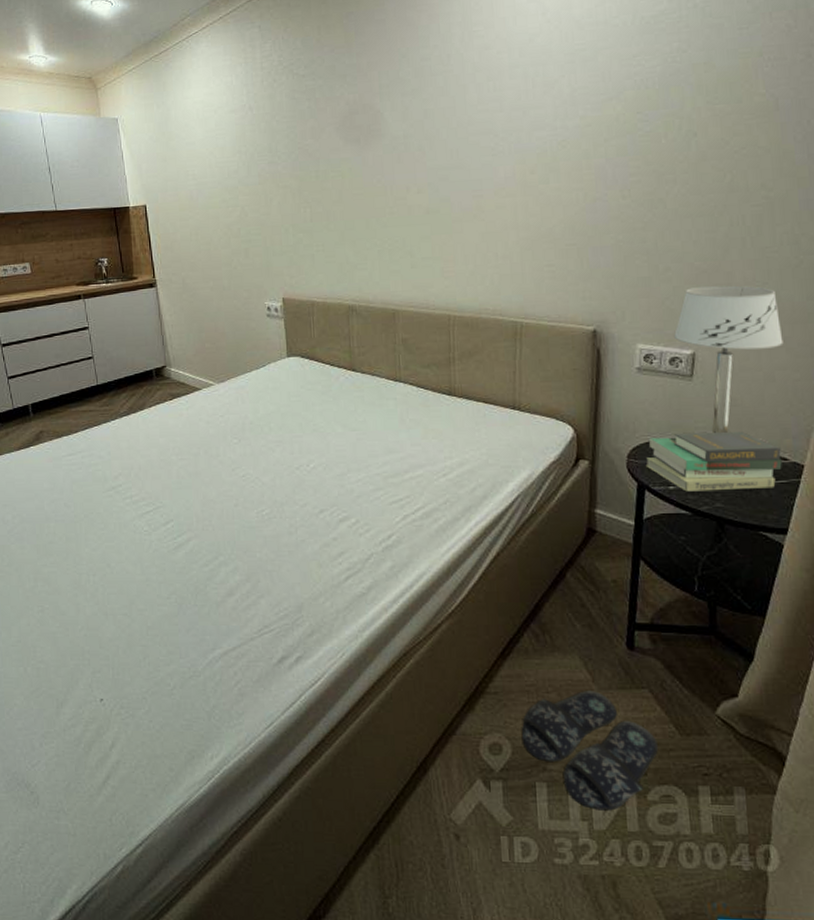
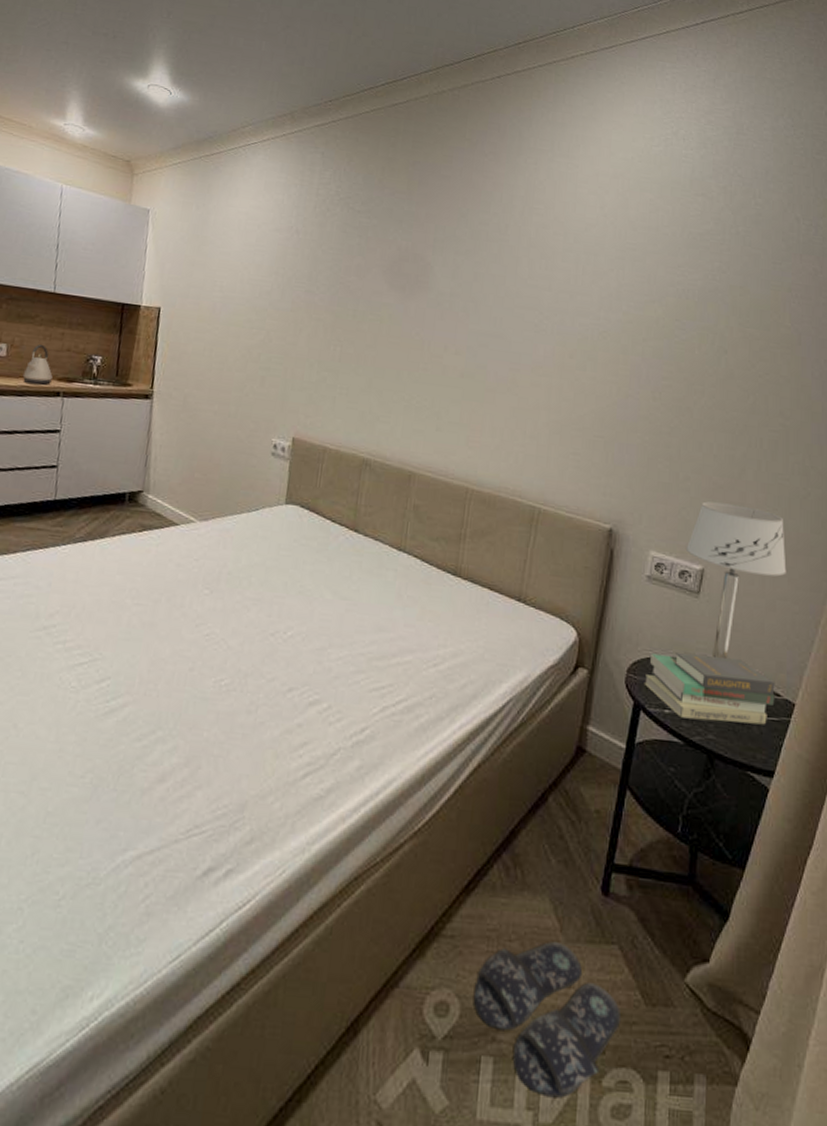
kettle: none [48,257,72,293] -> present [22,344,53,386]

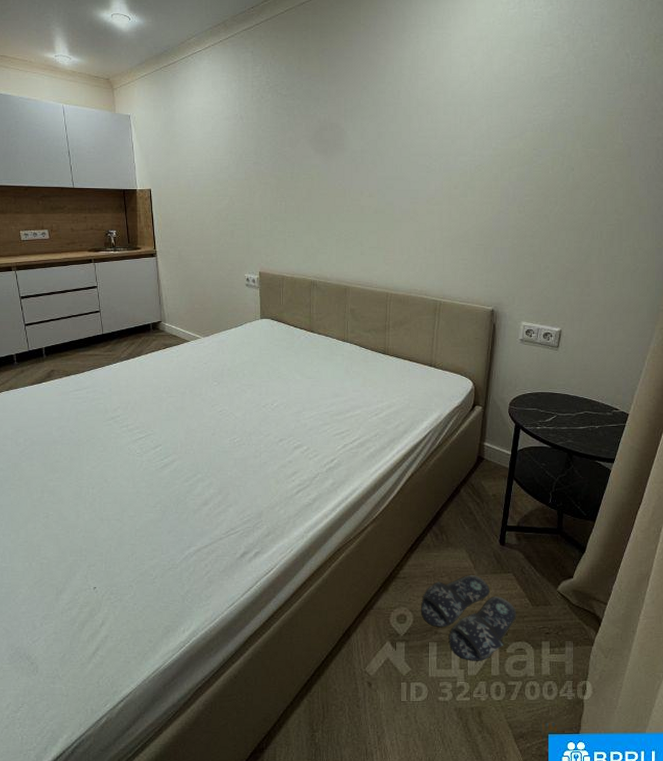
kettle: present [22,344,53,386] -> none [63,226,84,257]
books: present [644,653,775,725] -> none [521,389,614,431]
table lamp: present [685,501,787,660] -> none [547,282,621,390]

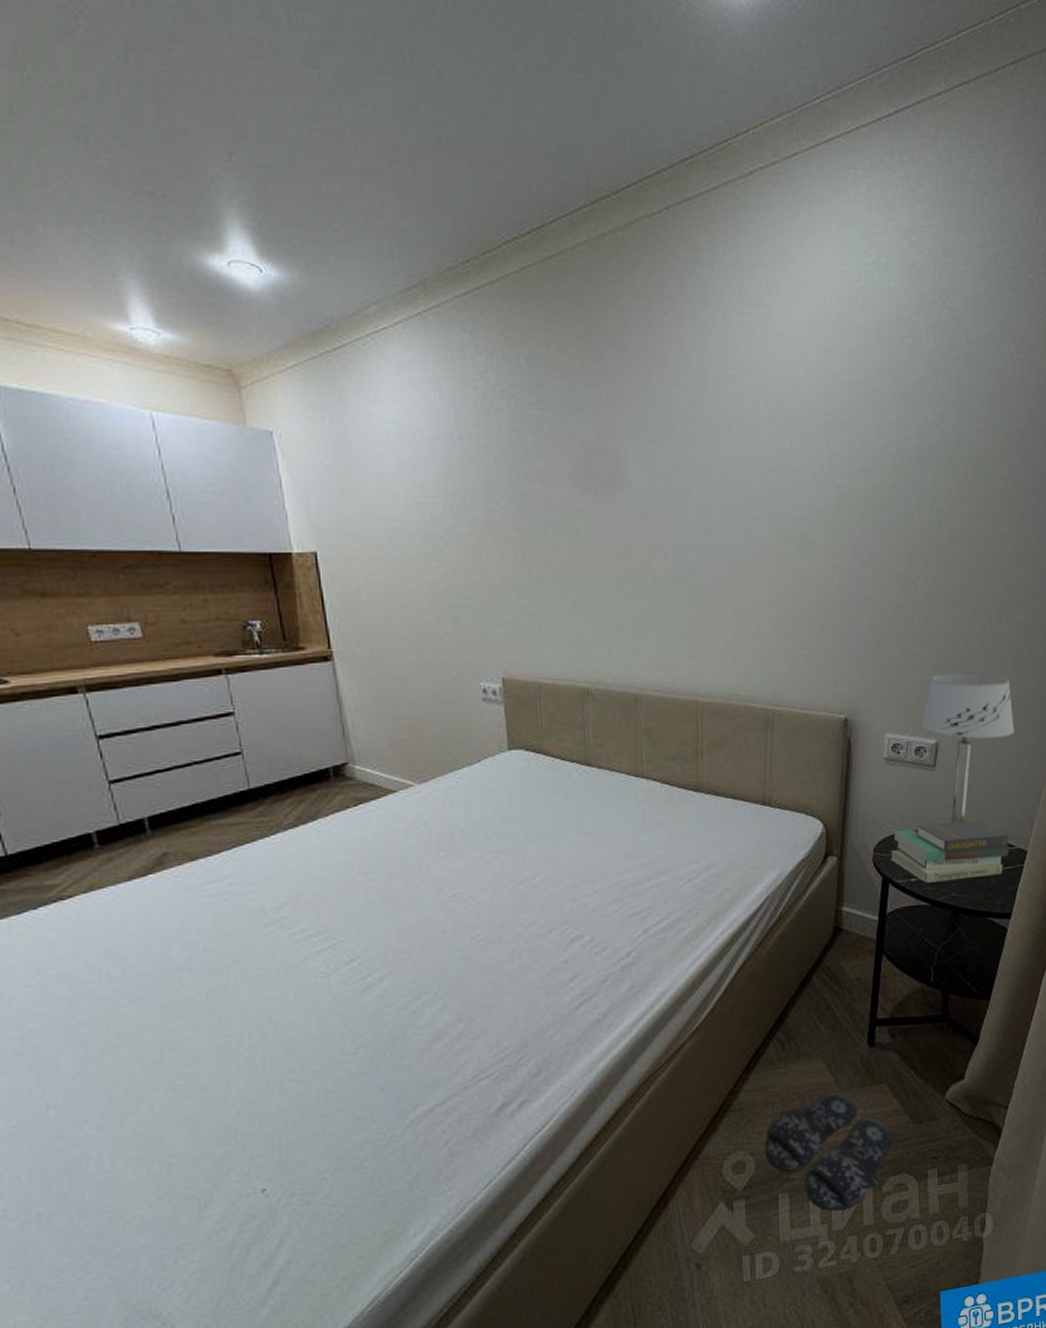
books: none [521,389,614,431] -> present [890,821,1009,883]
table lamp: none [547,282,621,390] -> present [919,673,1015,824]

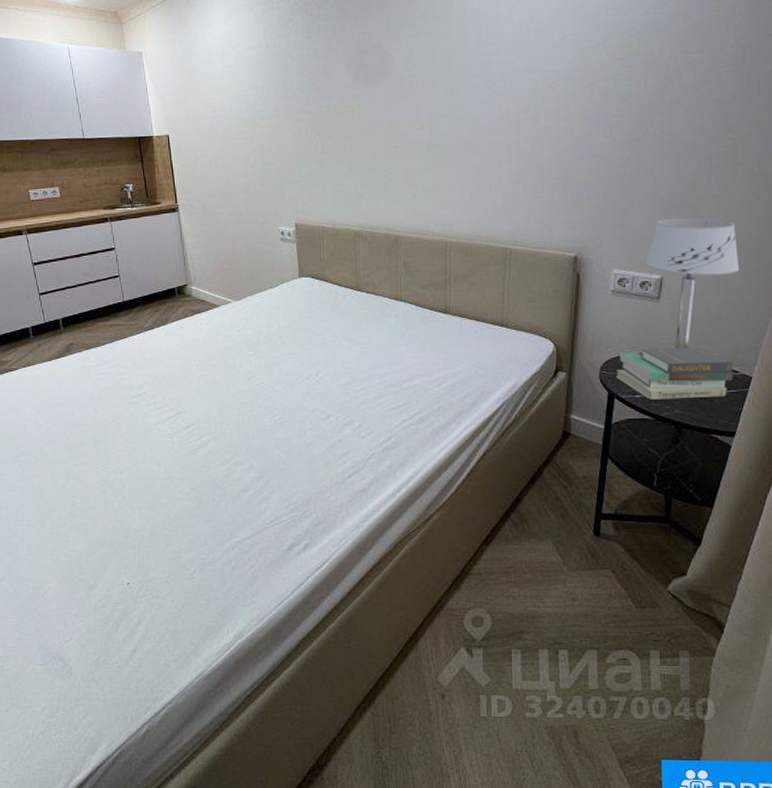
slippers: present [766,1092,894,1211] -> none [501,571,618,672]

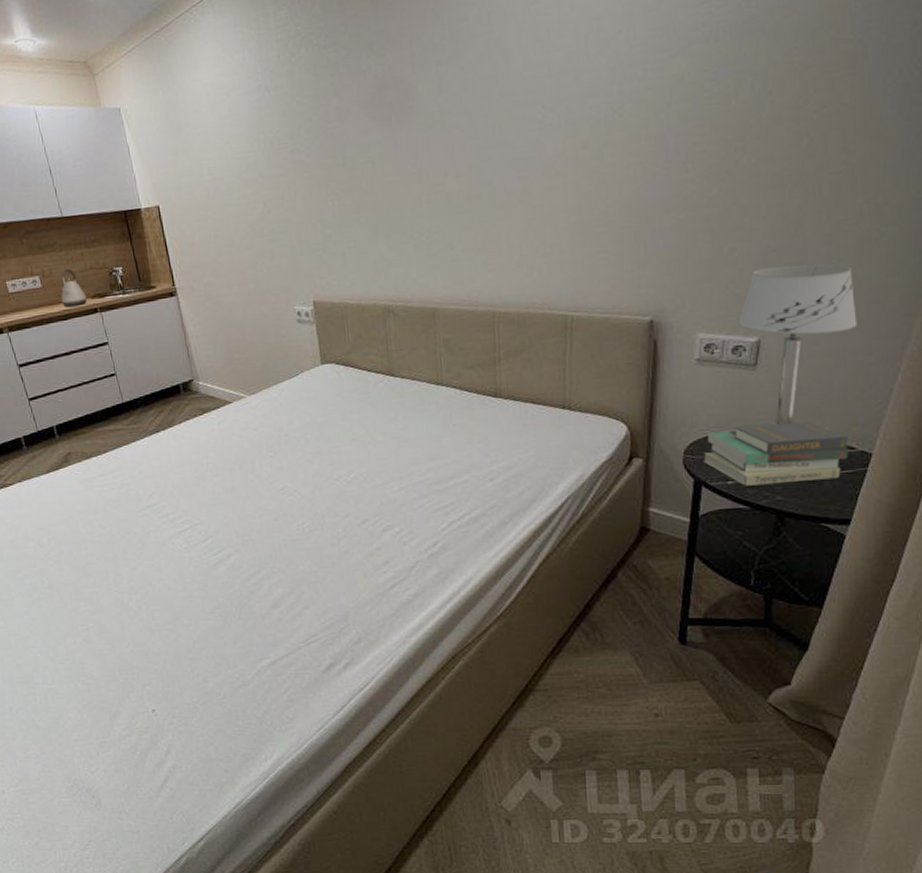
kettle: none [76,182,99,216] -> present [61,268,87,308]

